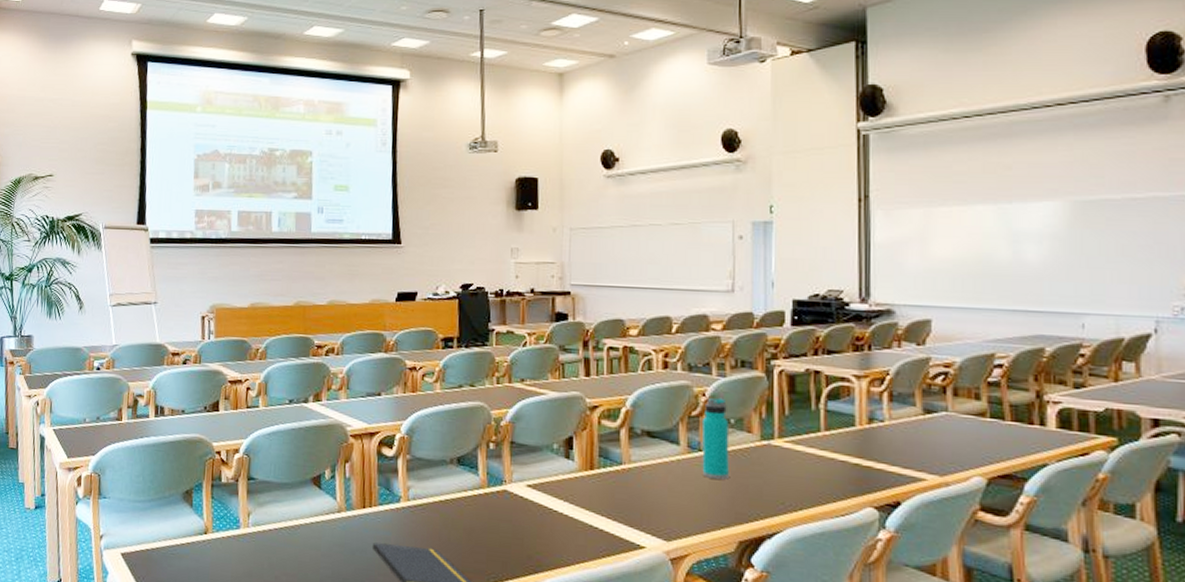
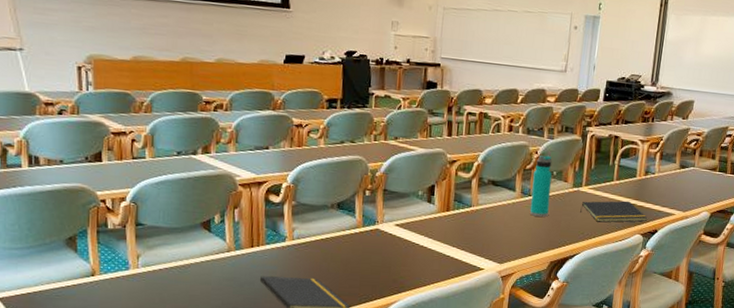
notepad: none [775,458,881,489] -> present [580,201,647,223]

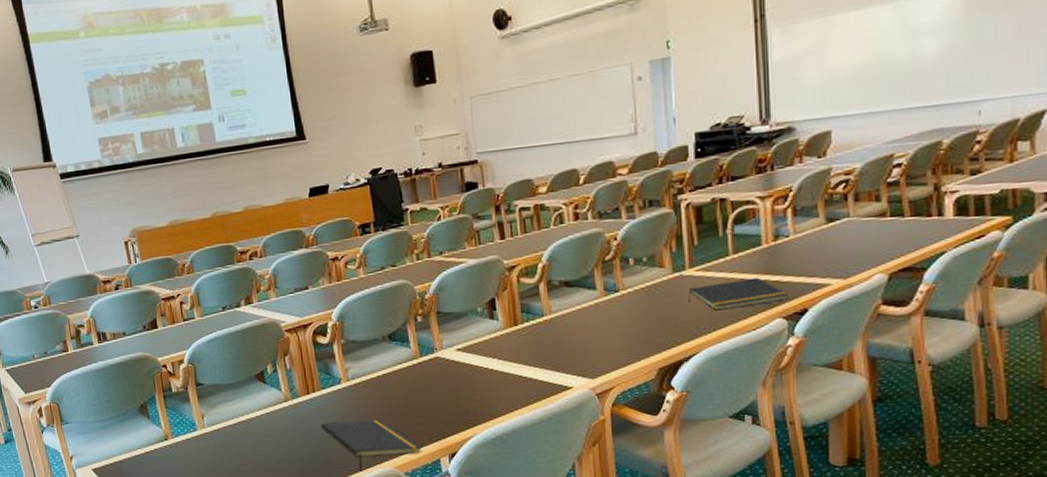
water bottle: present [530,155,552,217] -> none [615,239,645,316]

